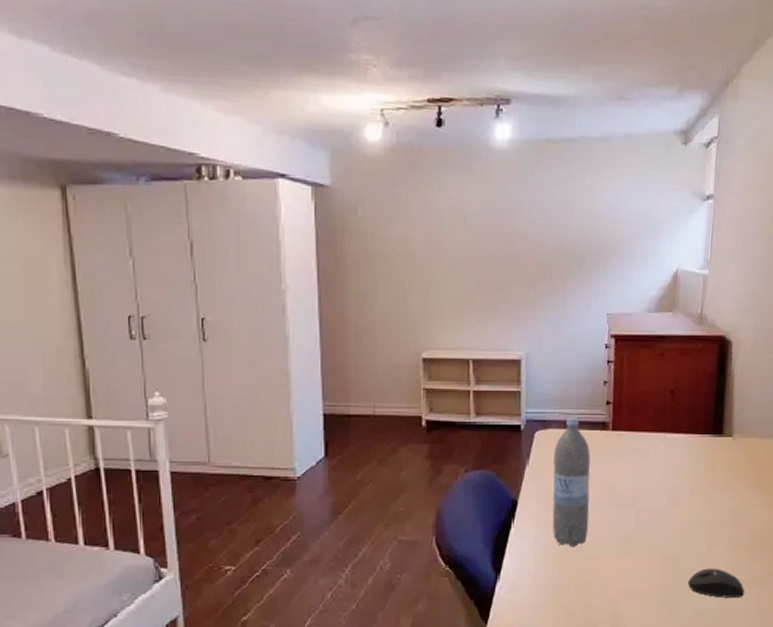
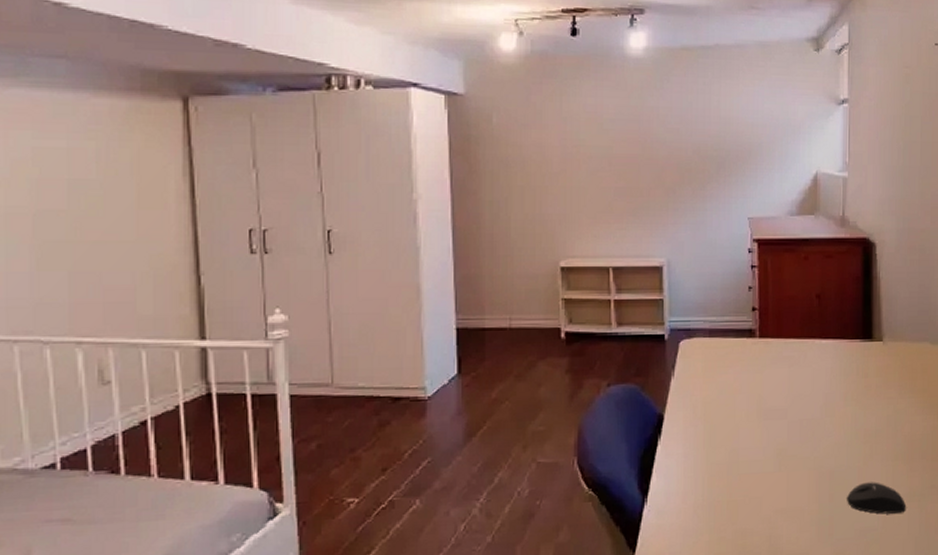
water bottle: present [552,416,591,547] -> none [700,324,740,465]

